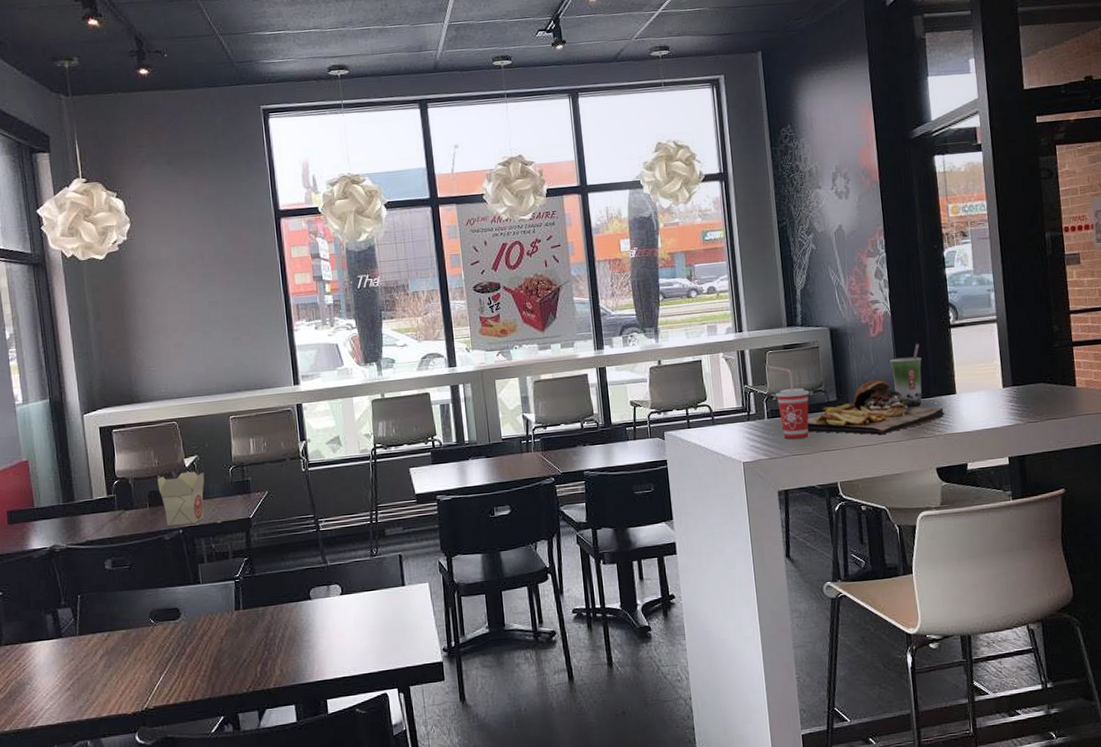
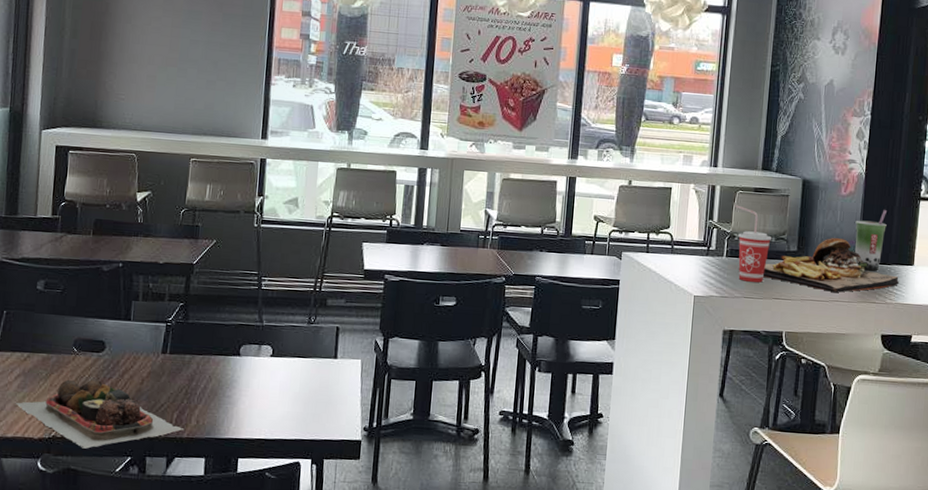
food tray: none [104,646,270,716] -> present [15,379,185,449]
takeout container: present [157,471,205,527] -> none [105,205,155,260]

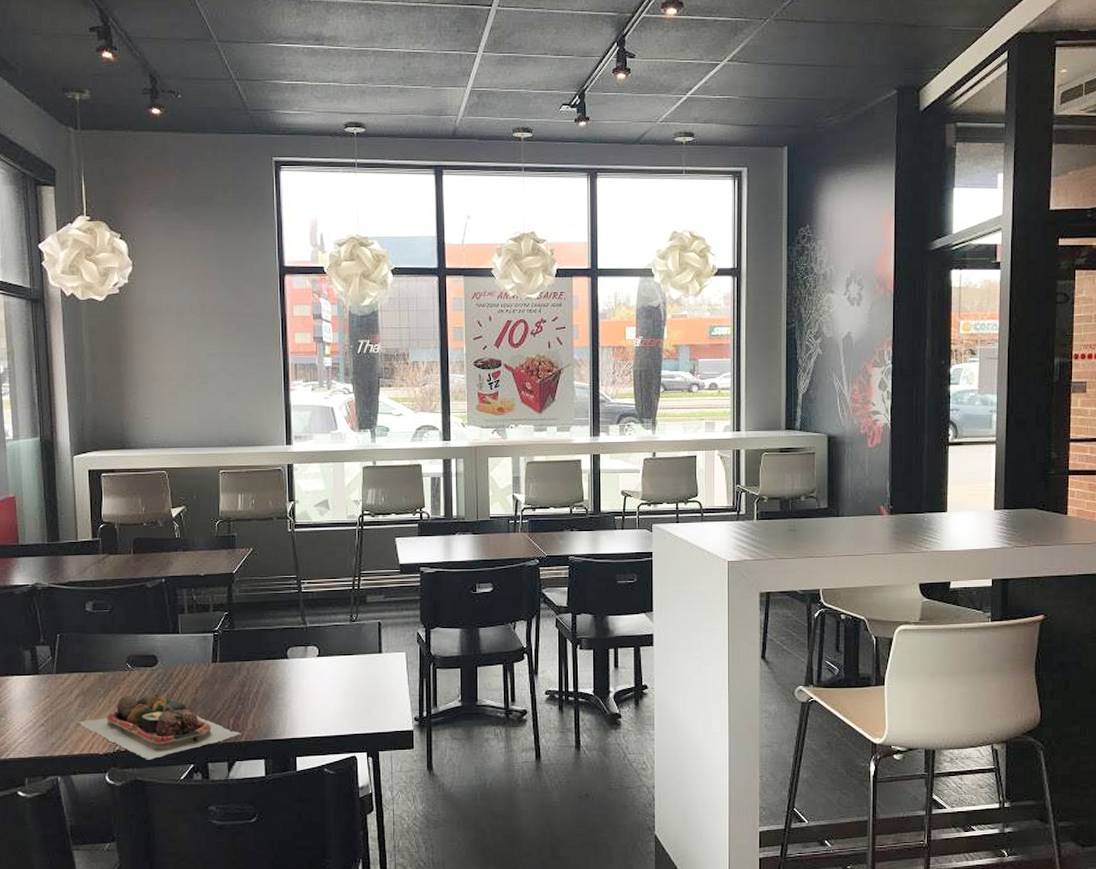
beverage cup: present [735,205,772,283] -> none [761,467,802,543]
food tray: present [738,237,900,292] -> none [769,490,934,545]
beverage cup: present [855,209,887,271] -> none [884,457,916,521]

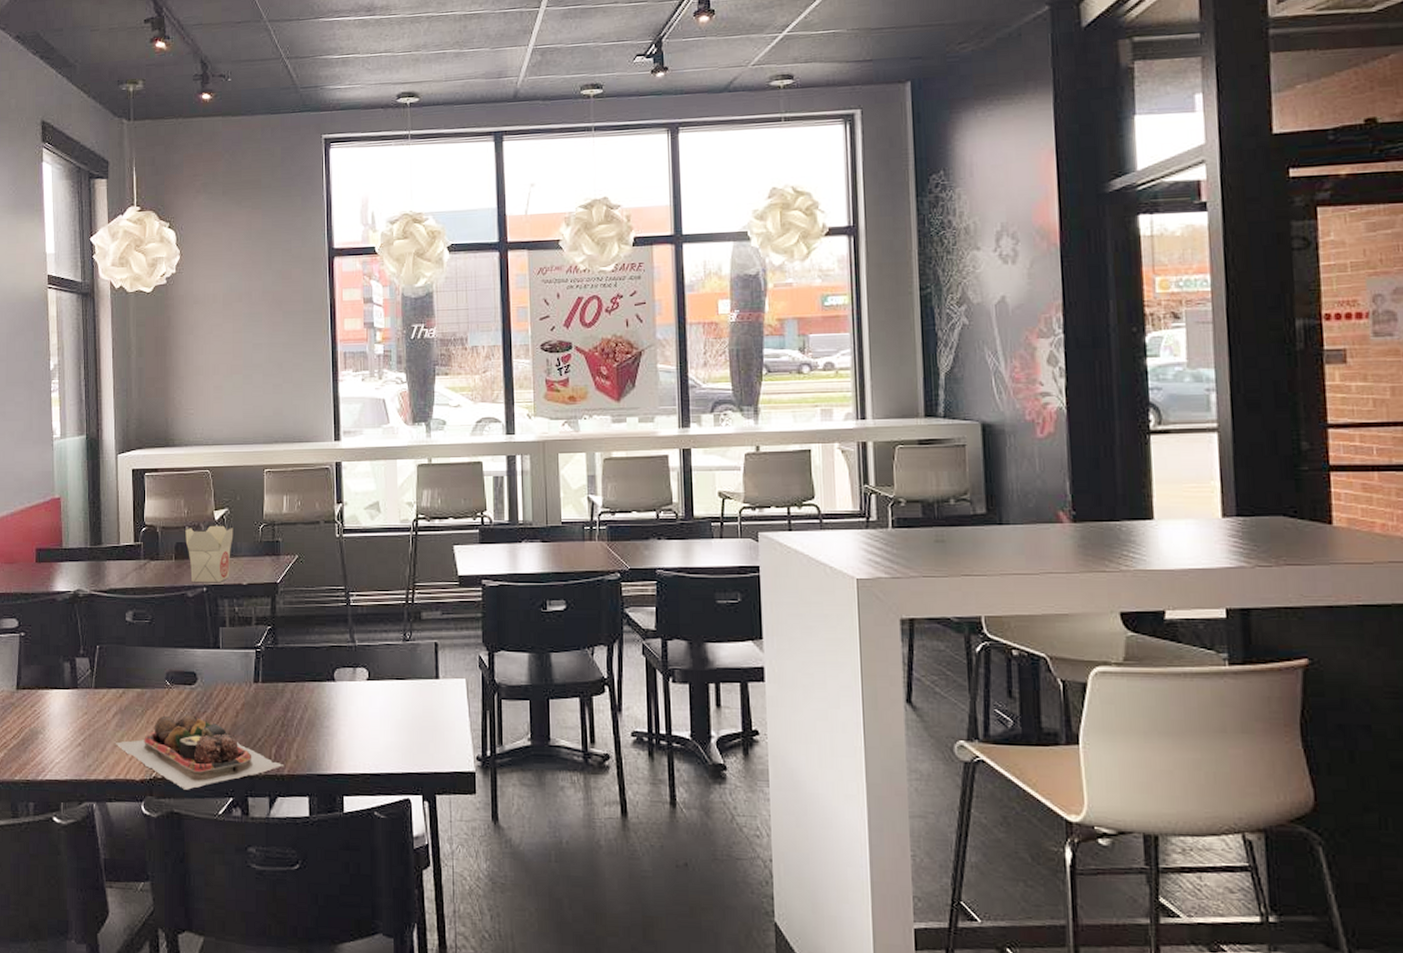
takeout container: none [143,522,191,575] -> present [185,525,234,583]

